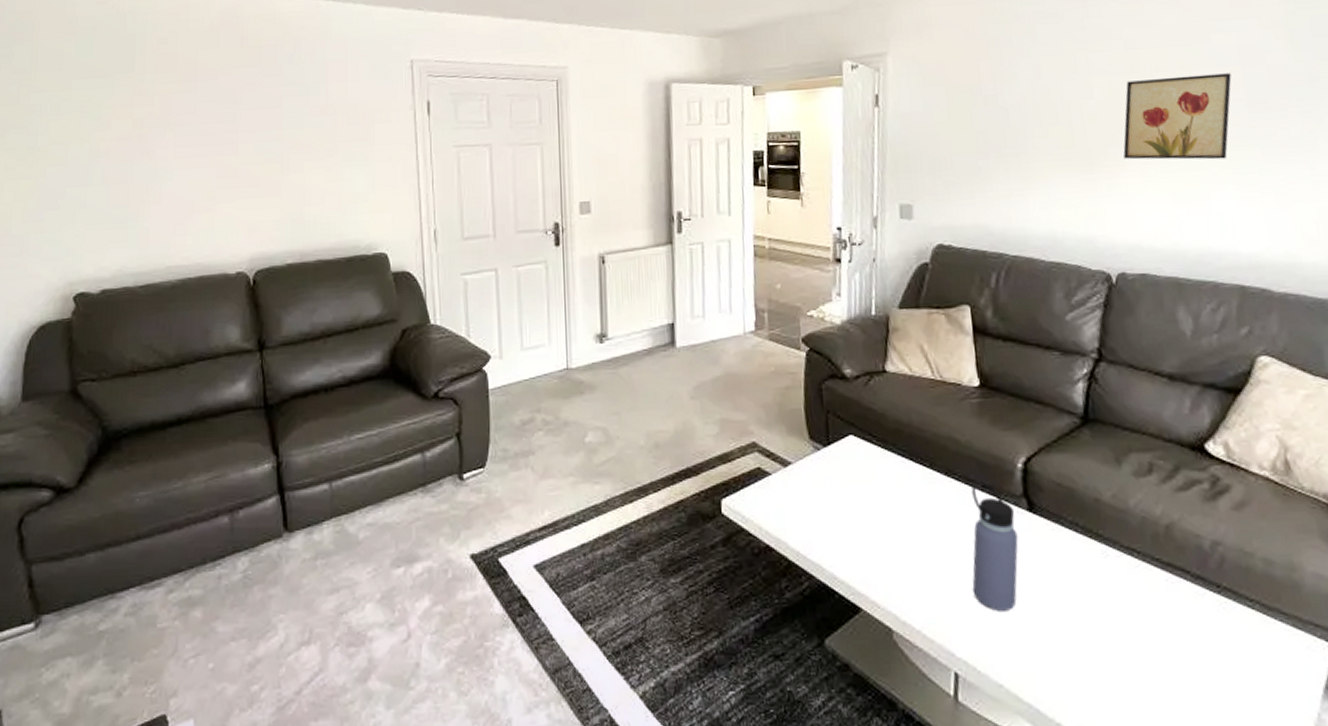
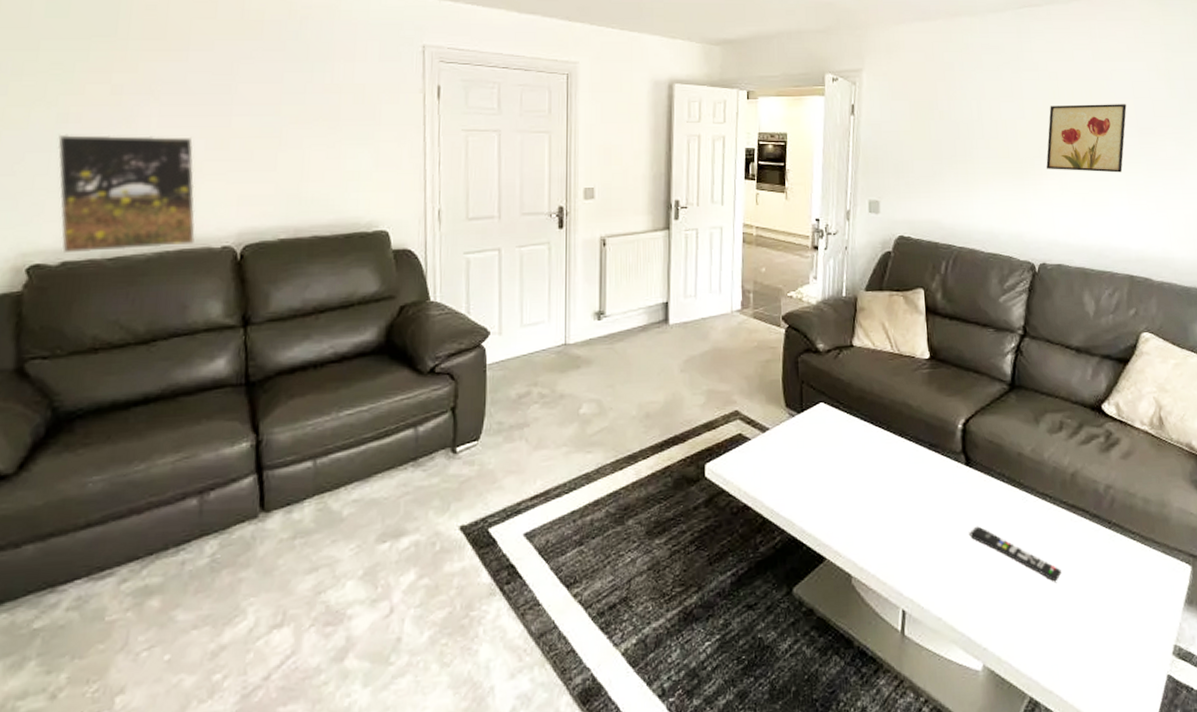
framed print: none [92,165,212,282] -> present [57,134,196,254]
water bottle: present [971,481,1019,611] -> none [919,440,957,553]
remote control: none [1035,582,1155,653] -> present [970,526,1062,582]

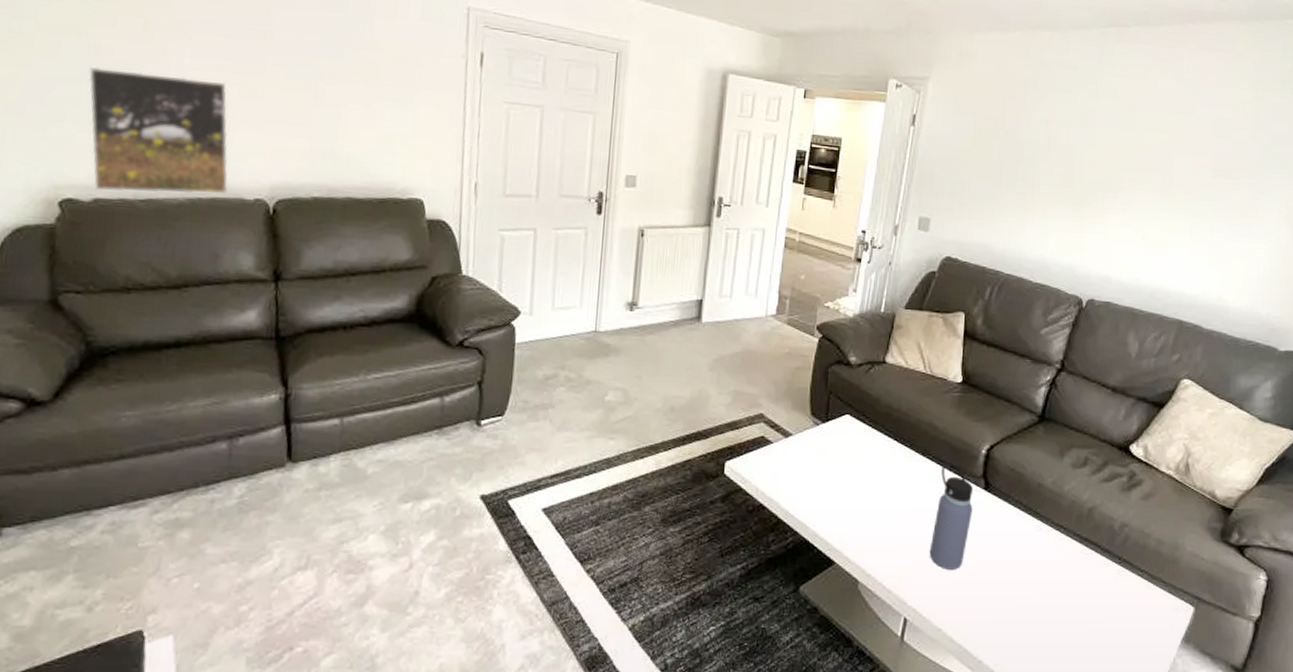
water bottle: none [919,440,957,553] -> present [929,462,973,570]
remote control: present [970,526,1062,582] -> none [979,548,1065,608]
wall art: present [1046,104,1127,173] -> none [1110,136,1204,214]

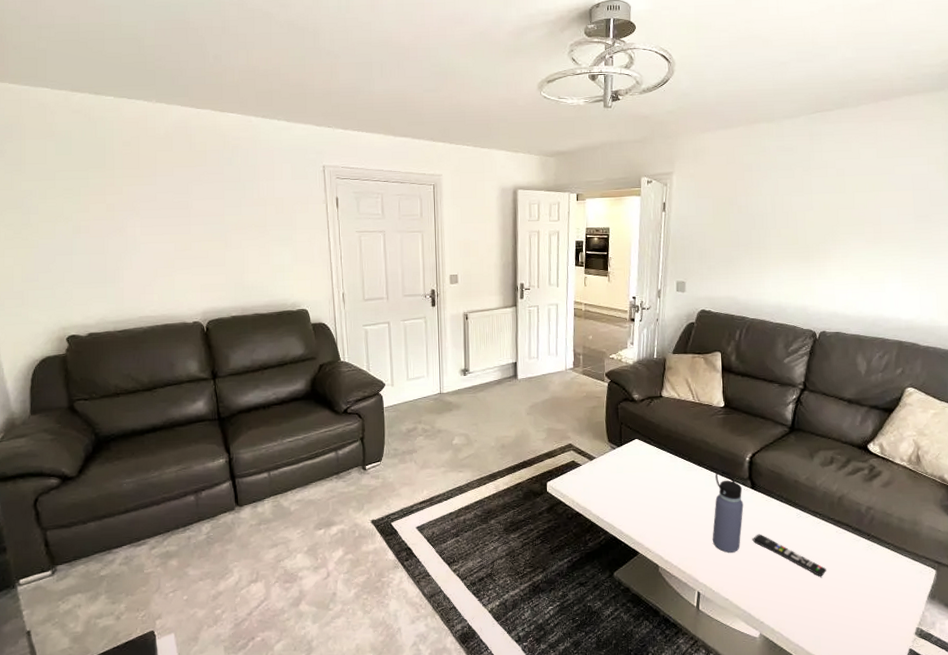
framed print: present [88,66,229,194] -> none [76,241,174,328]
remote control: none [979,548,1065,608] -> present [753,534,826,577]

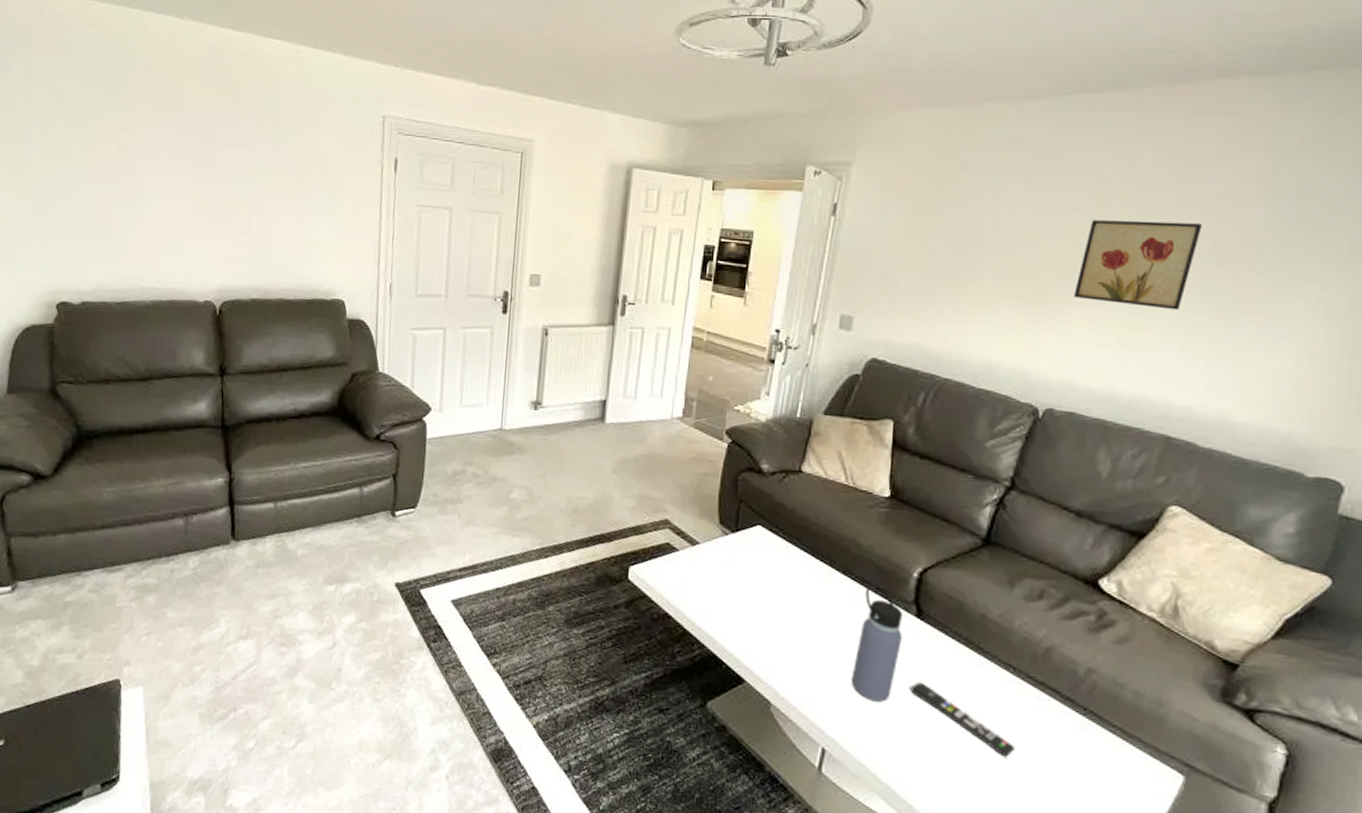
wall art: none [830,195,906,255] -> present [1074,220,1202,310]

